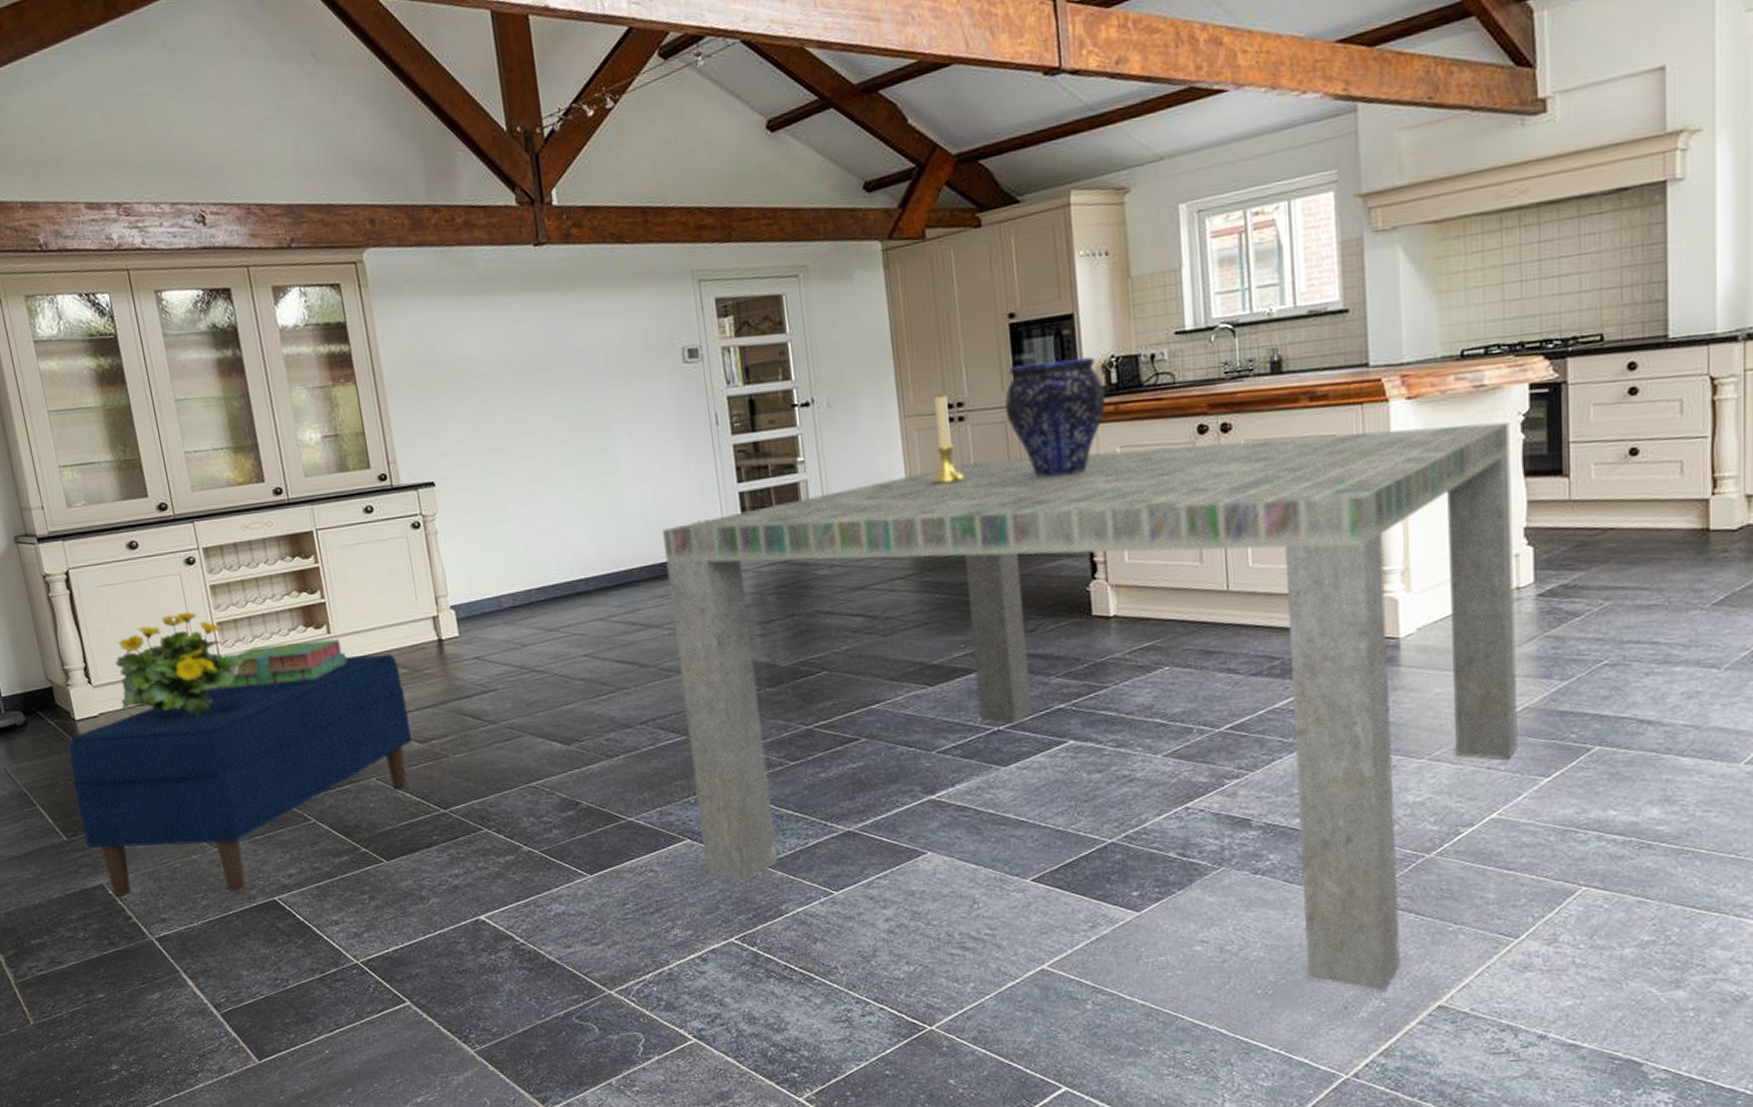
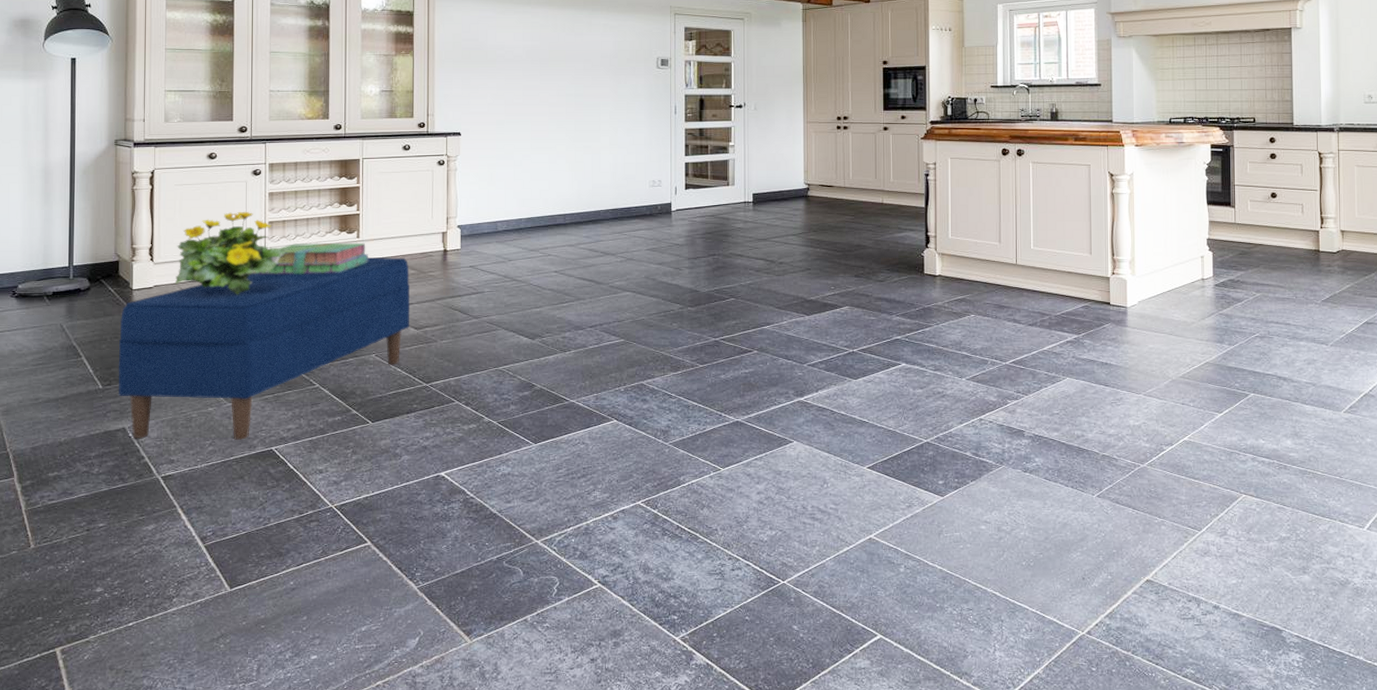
dining table: present [662,421,1518,992] -> none [626,158,1202,567]
candle holder: present [932,394,964,485] -> none [822,109,844,172]
vase: present [1005,356,1106,478] -> none [875,95,943,174]

